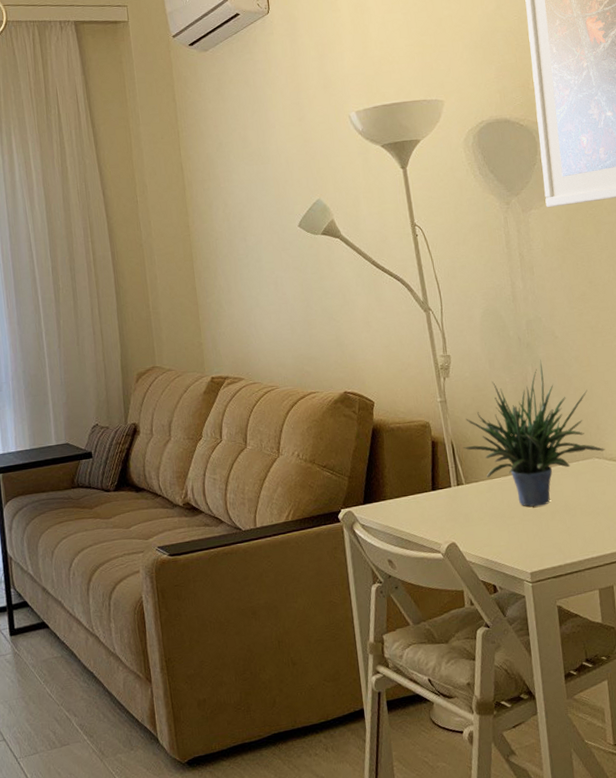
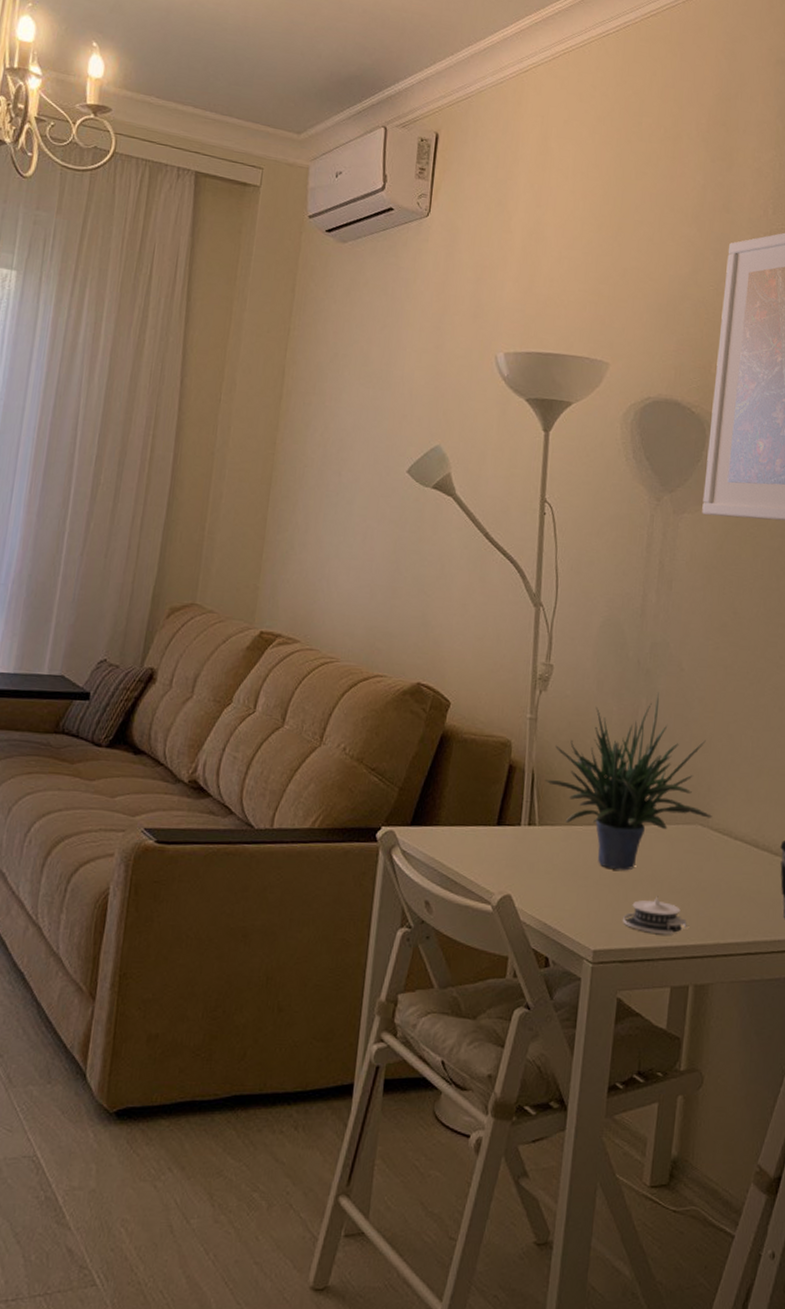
architectural model: none [549,520,602,551] -> present [623,896,687,934]

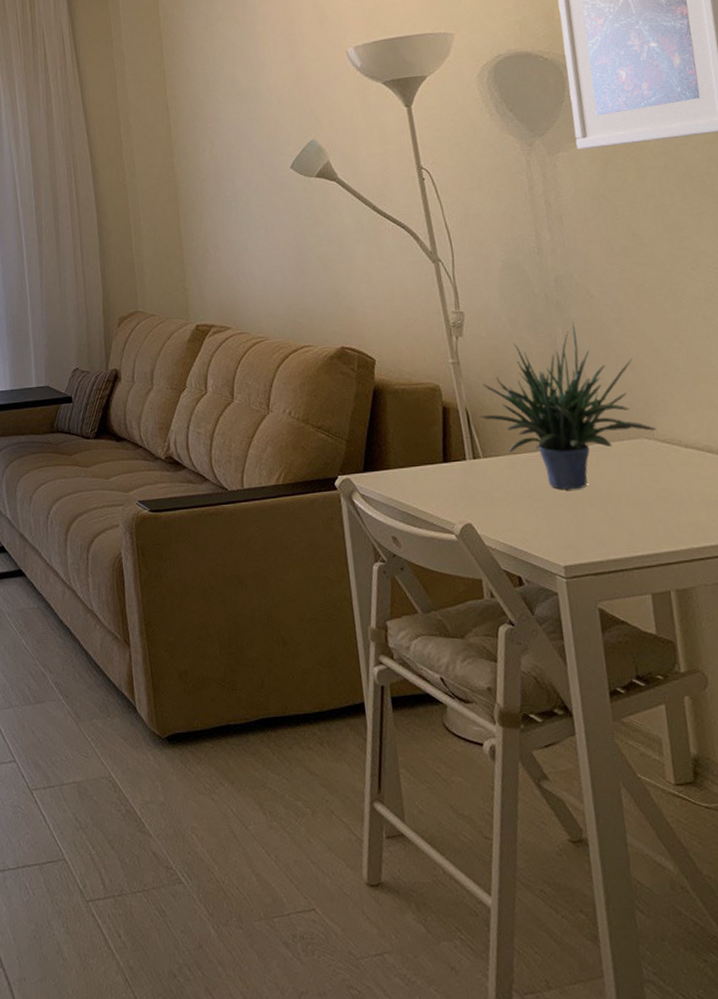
architectural model: present [623,896,687,934] -> none [587,509,655,545]

